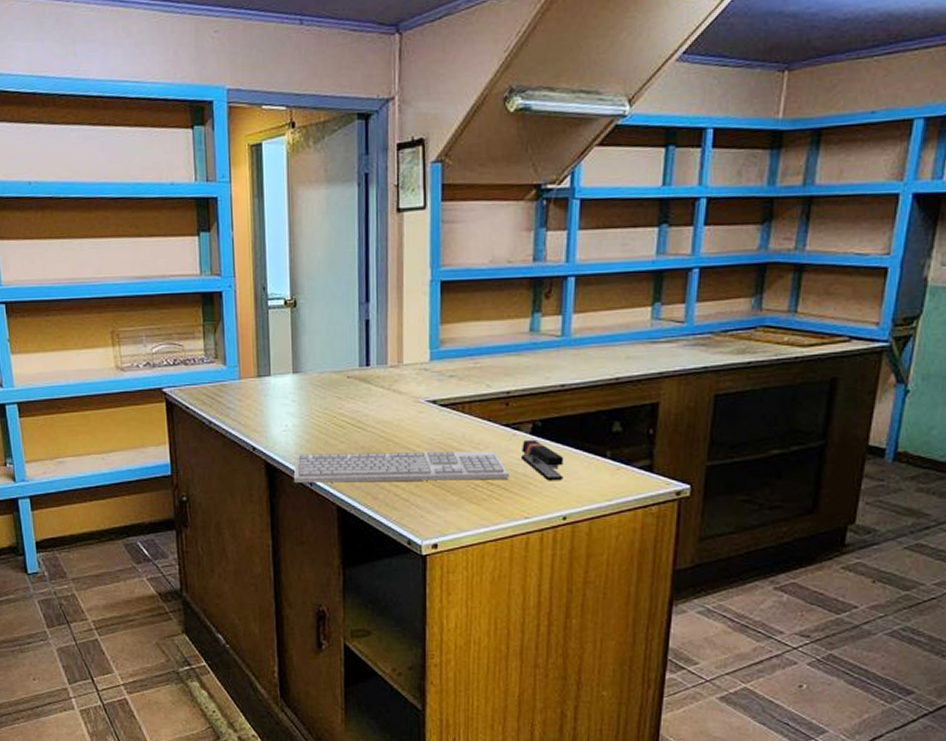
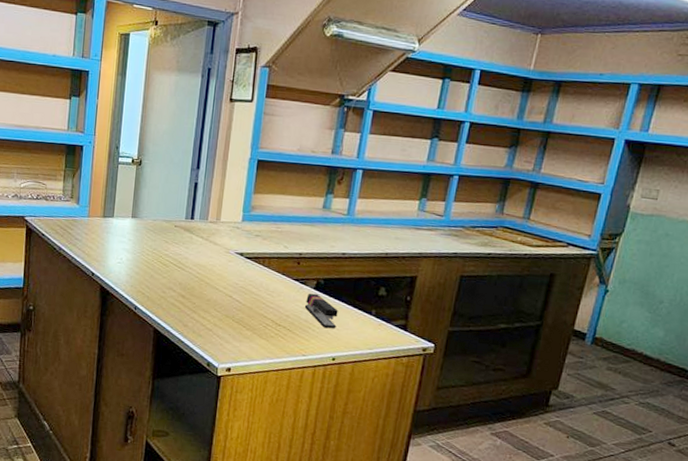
keyboard: present [293,451,509,483] -> none [121,283,294,322]

